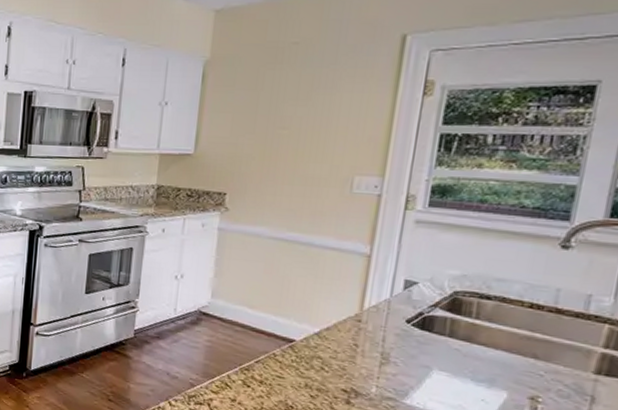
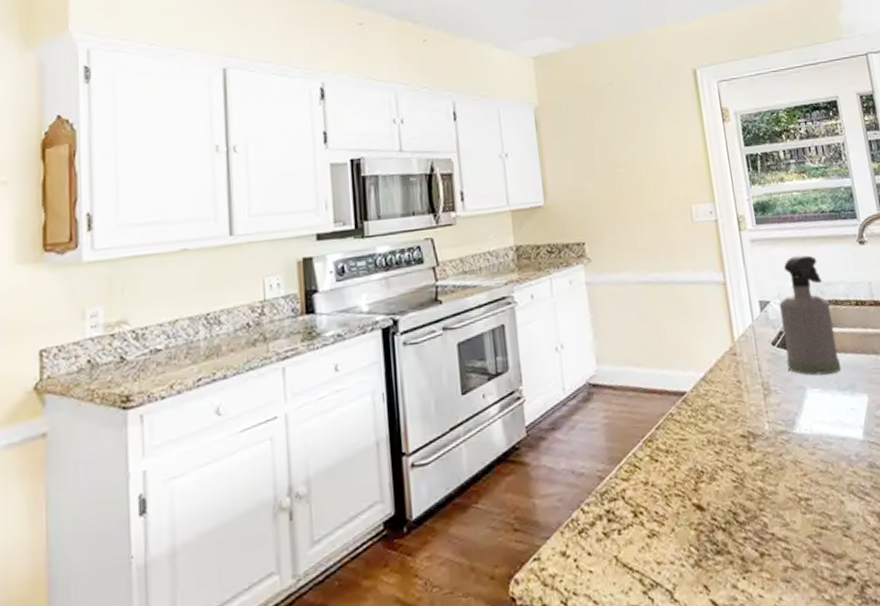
spray bottle: none [417,245,495,364] -> present [779,255,841,376]

